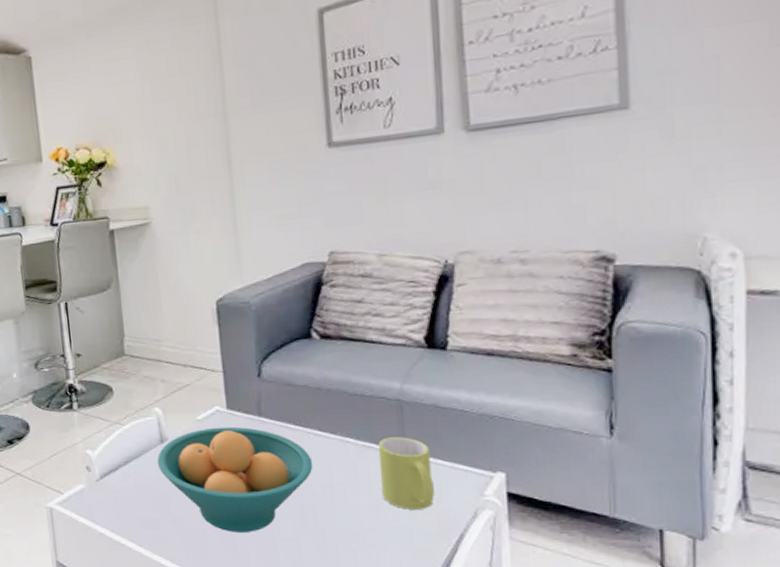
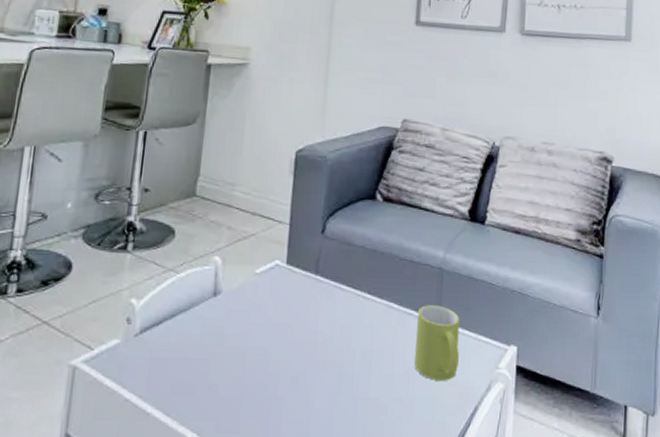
fruit bowl: present [157,426,313,532] -> none [205,282,358,401]

